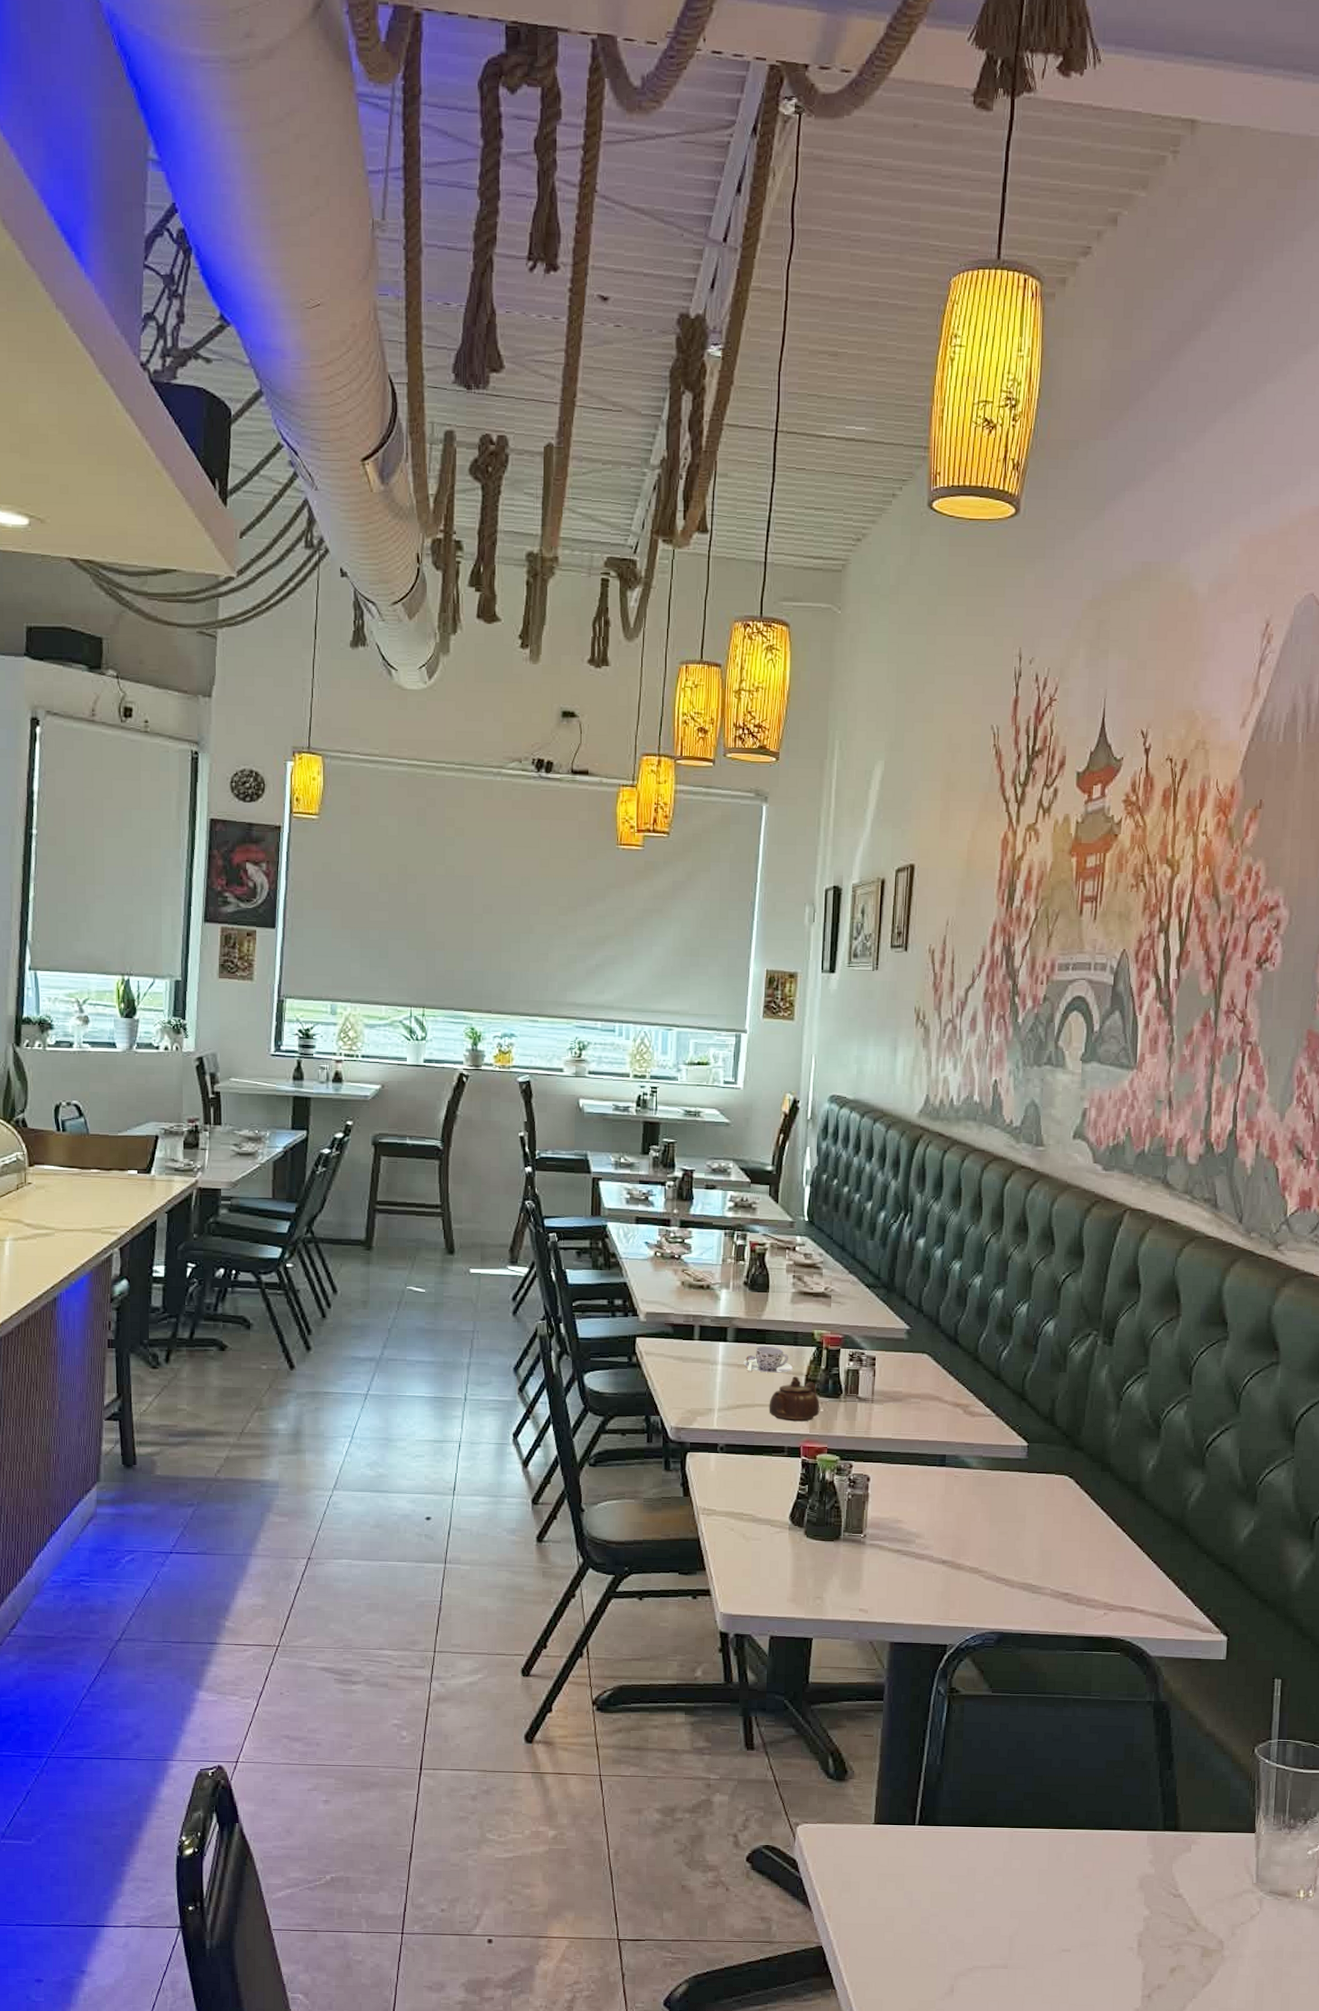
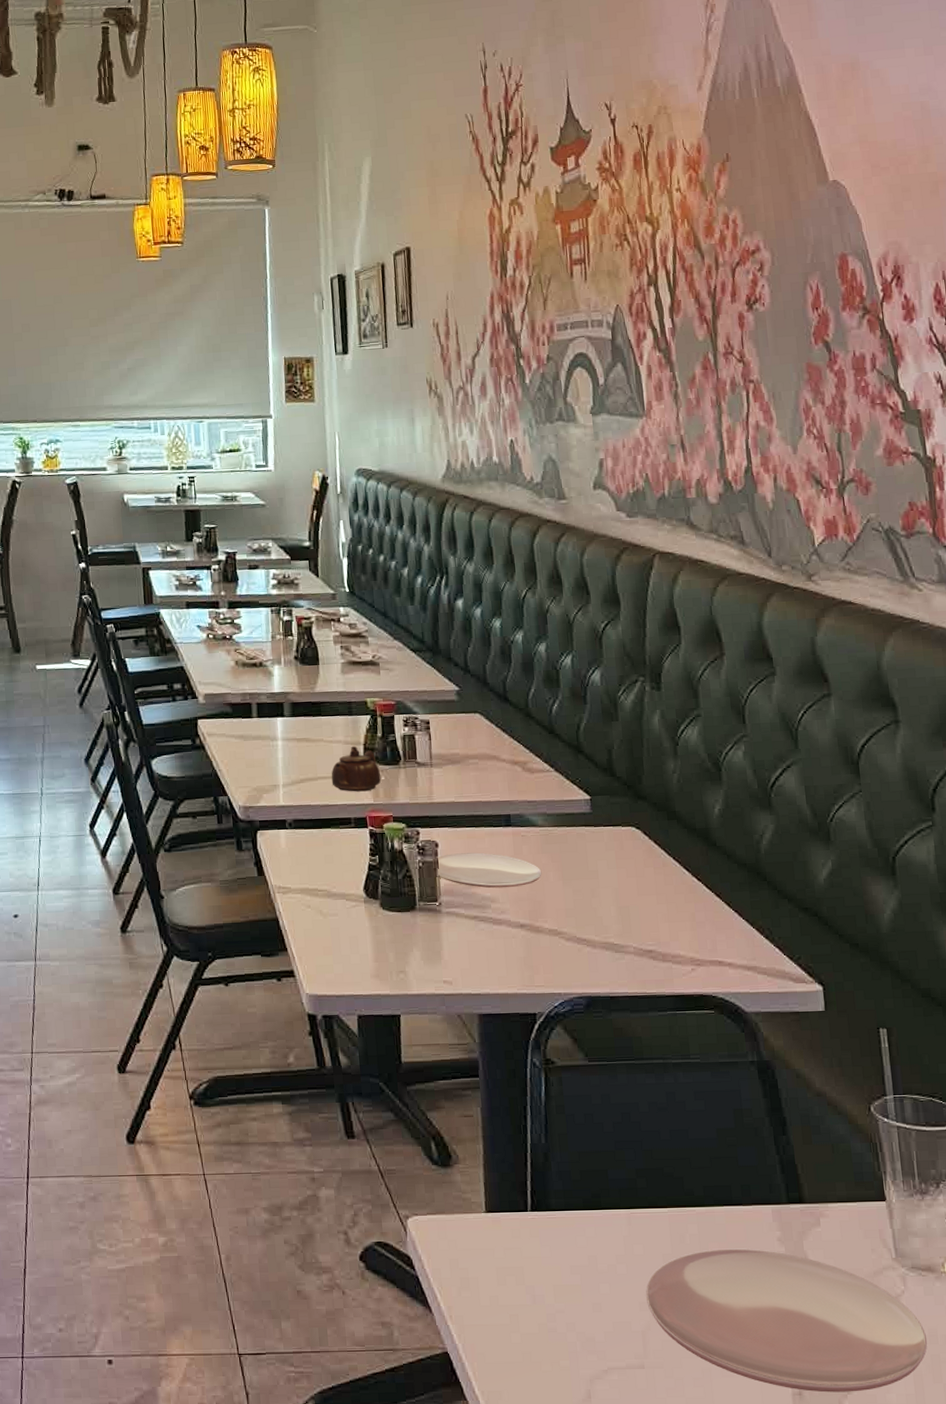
teacup: present [743,1346,793,1373] -> none [302,718,350,745]
plate: none [864,1488,970,1525] -> present [436,852,542,889]
plate: none [1018,1867,1273,1997] -> present [646,1248,927,1393]

